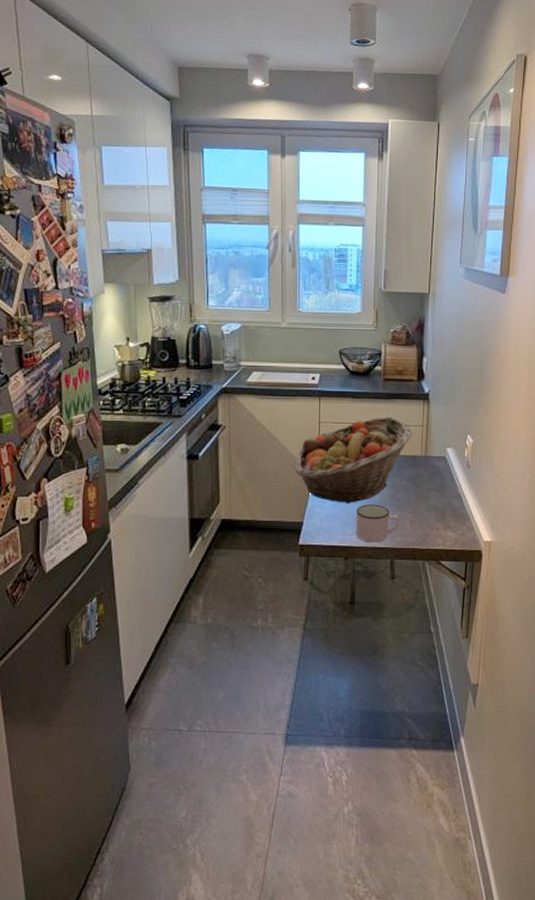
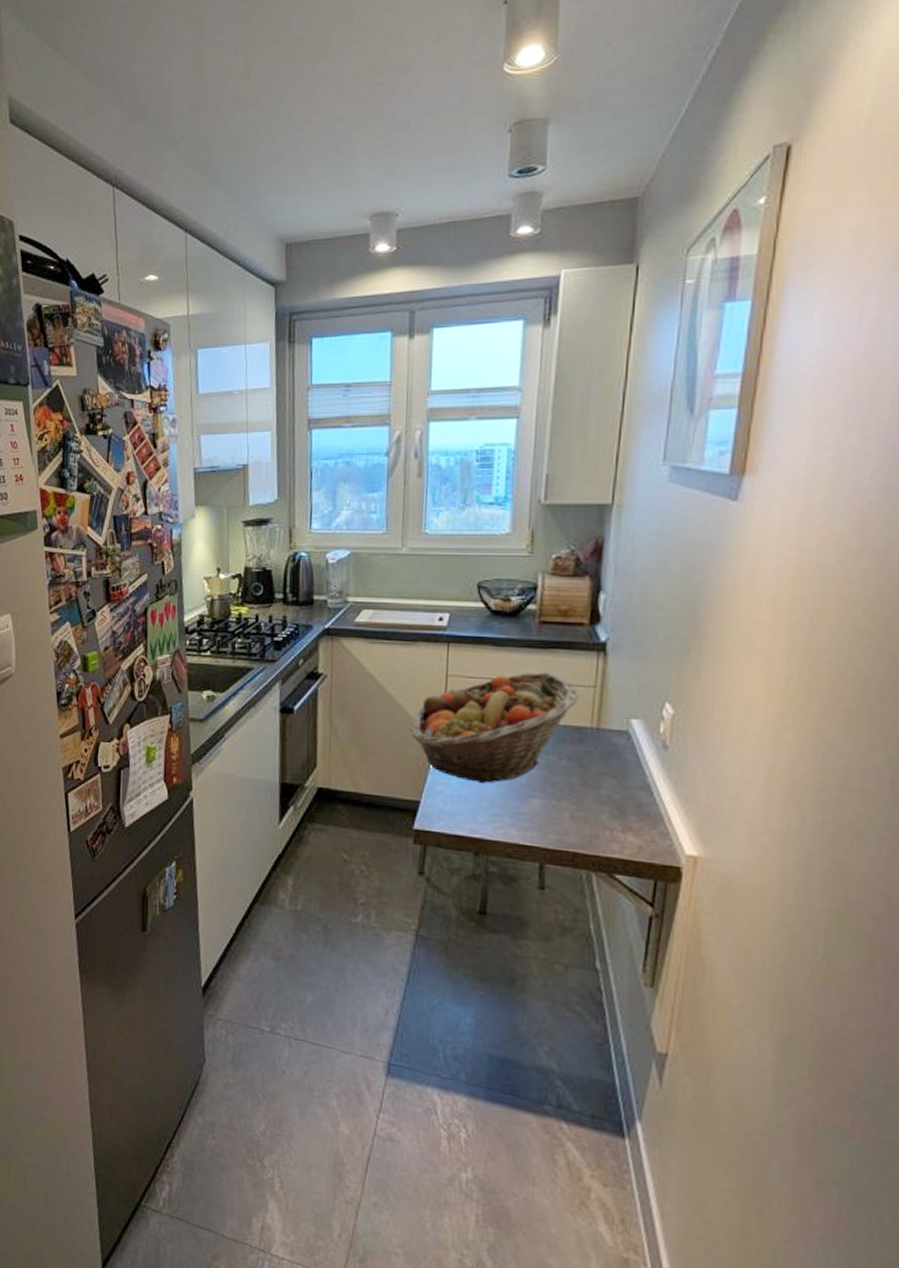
mug: present [356,504,399,543] -> none [492,786,554,838]

